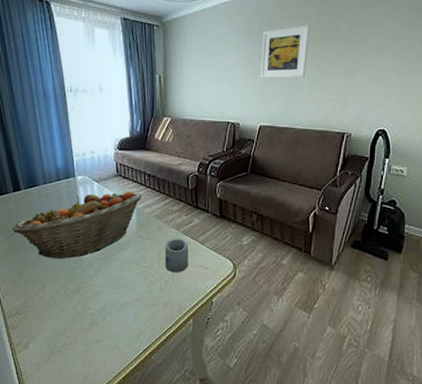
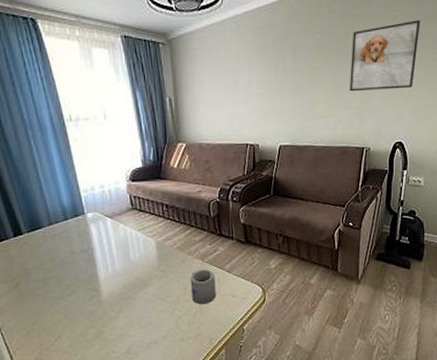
fruit basket: present [12,191,143,259] -> none [17,224,162,305]
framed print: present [260,24,310,78] -> none [276,38,324,96]
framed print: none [332,10,410,78] -> present [349,20,420,92]

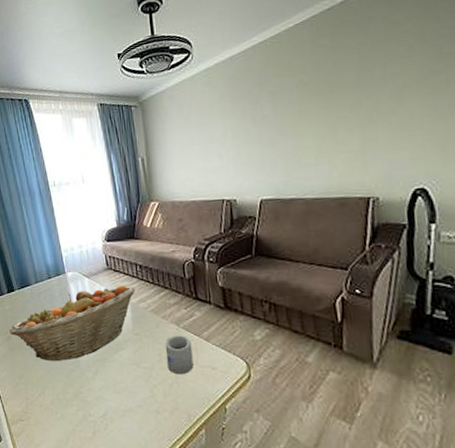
fruit basket: none [17,224,162,305] -> present [9,285,136,362]
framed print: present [349,20,420,92] -> none [344,38,441,133]

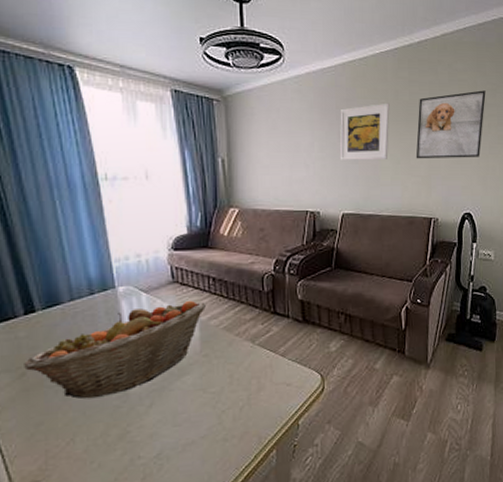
mug: present [165,335,194,375] -> none [237,353,268,396]
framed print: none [252,77,310,146] -> present [339,103,390,160]
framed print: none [344,38,441,133] -> present [415,90,486,159]

